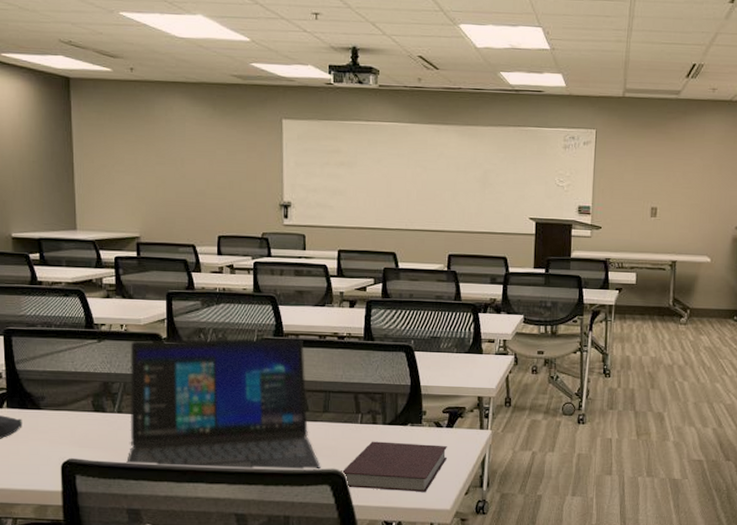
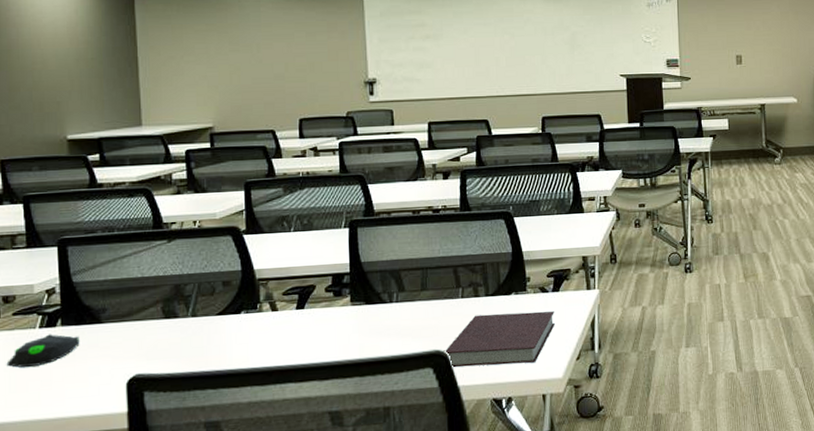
laptop: present [126,337,321,471] -> none [203,216,421,372]

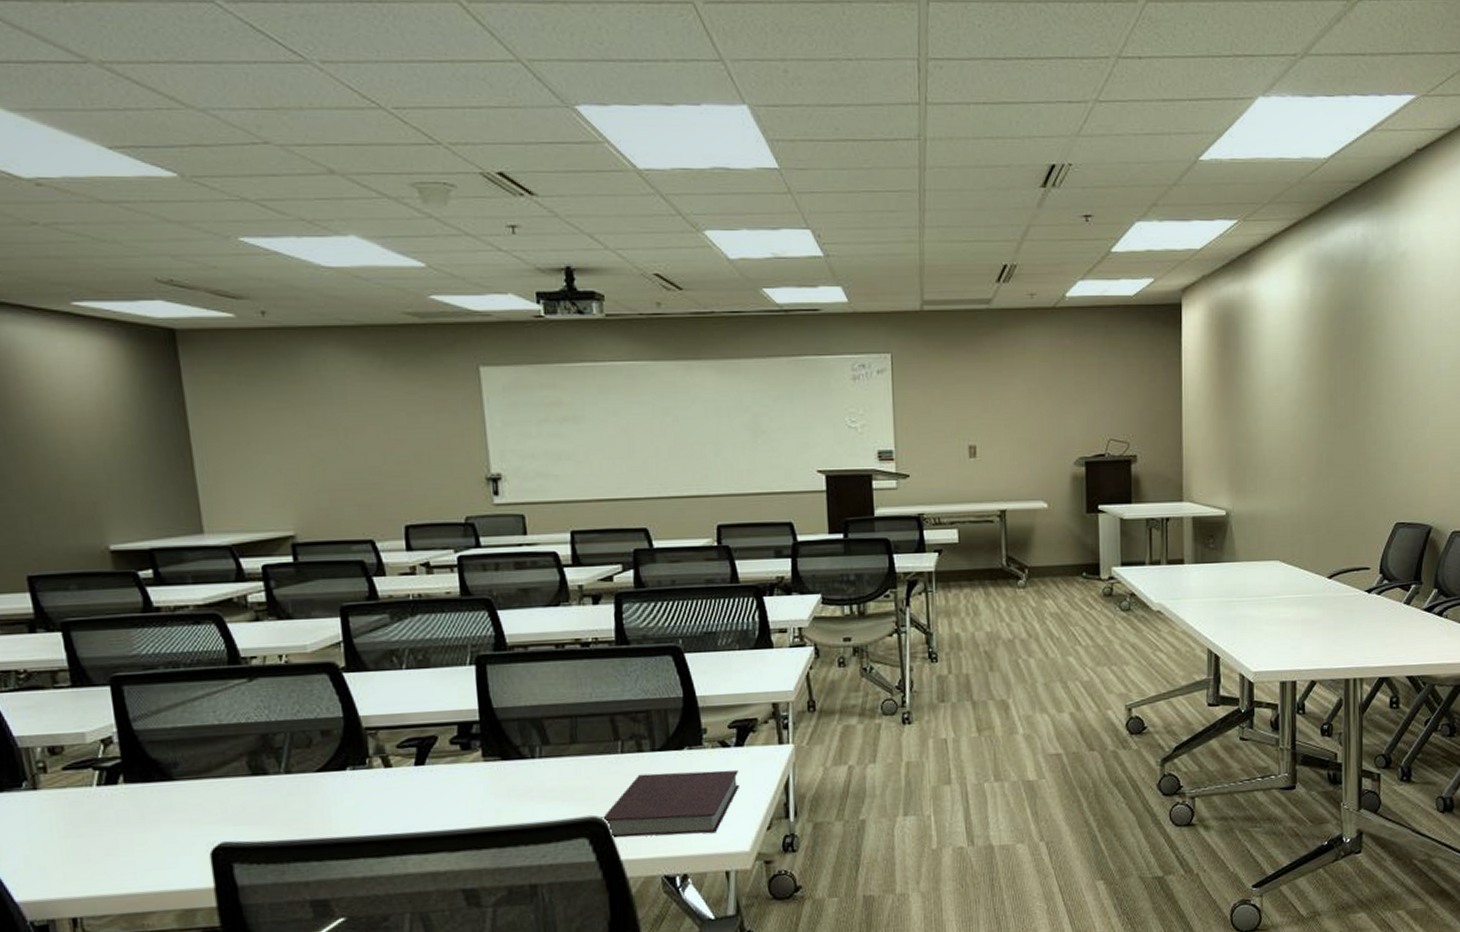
computer mouse: present [6,334,80,368] -> none [60,793,149,834]

